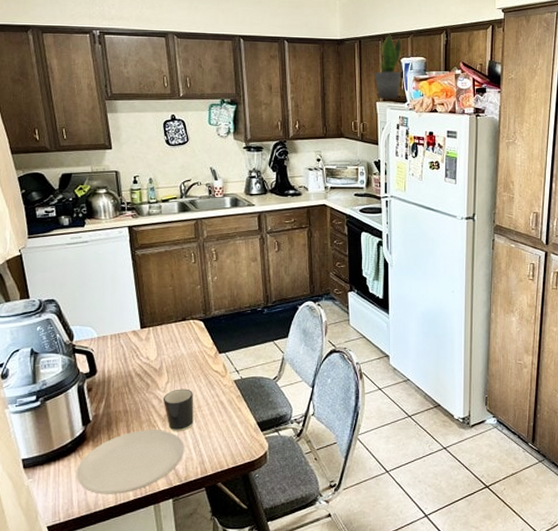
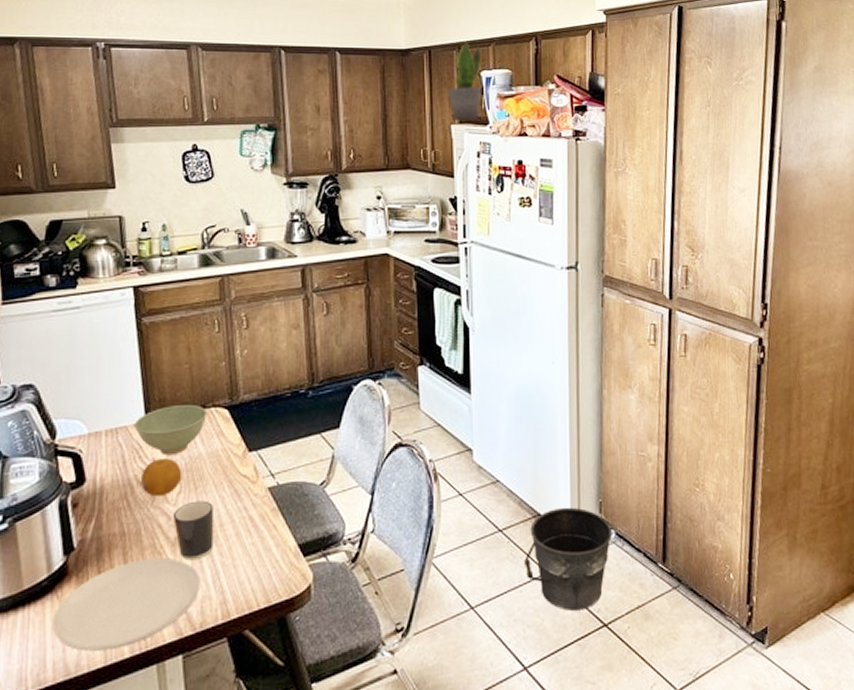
bowl: none [133,317,187,355] -> present [135,404,207,456]
fruit: none [138,357,169,385] -> present [140,459,183,497]
bucket: none [427,400,495,476] -> present [525,507,613,611]

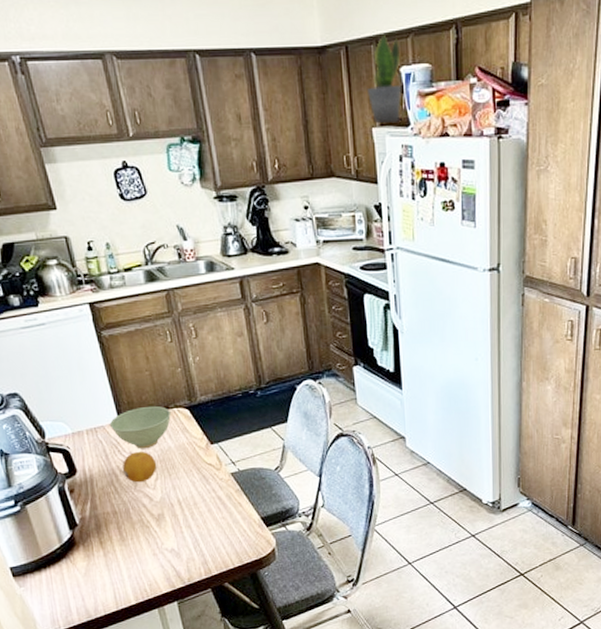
plate: present [51,558,201,651] -> none [69,530,184,600]
mug: present [172,500,215,561] -> none [153,485,191,532]
bucket: present [525,507,613,611] -> none [453,482,530,564]

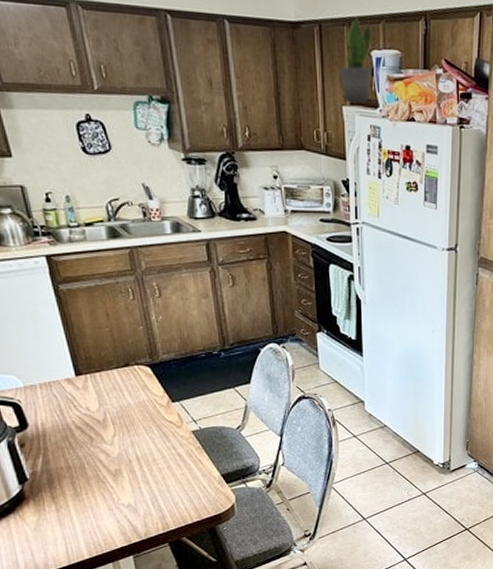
bowl: present [110,405,171,449] -> none [66,362,131,405]
fruit: present [122,452,157,483] -> none [77,408,115,438]

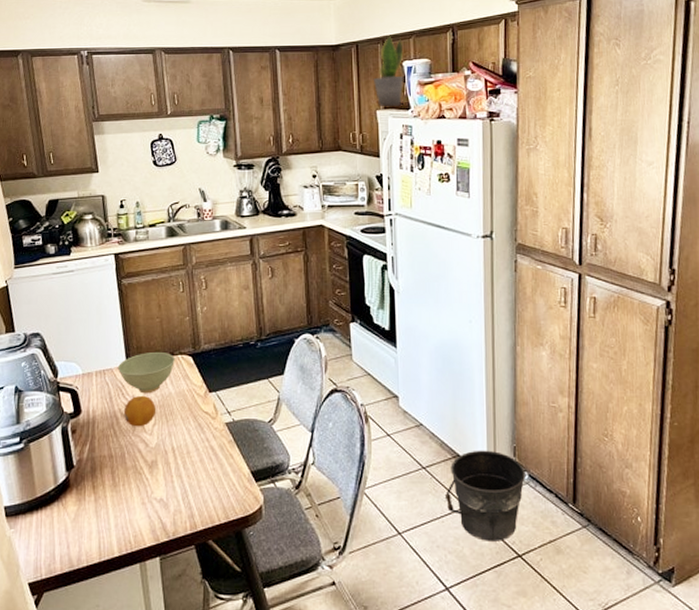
bowl: none [66,362,131,405] -> present [118,351,175,394]
fruit: none [77,408,115,438] -> present [123,396,157,427]
bucket: none [406,445,476,520] -> present [446,450,526,541]

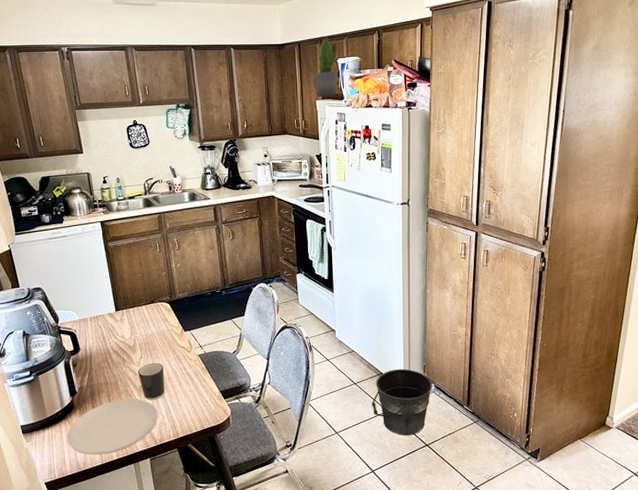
plate: none [58,477,173,549] -> present [67,399,158,455]
bowl: present [118,351,175,394] -> none [109,300,155,334]
fruit: present [123,396,157,427] -> none [115,336,142,360]
mug: none [149,431,183,481] -> present [137,363,165,401]

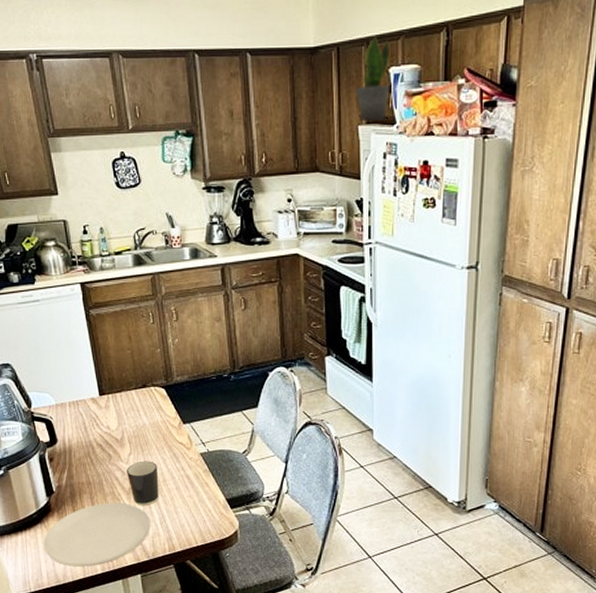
bucket: present [372,368,433,436] -> none [416,482,497,565]

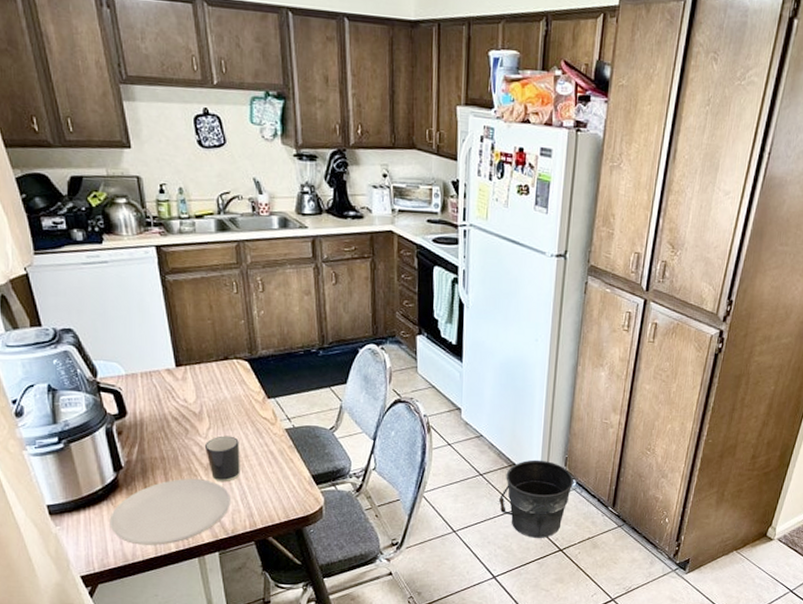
potted plant: present [355,36,391,122] -> none [454,17,491,105]
bucket: none [416,482,497,565] -> present [499,460,575,538]

